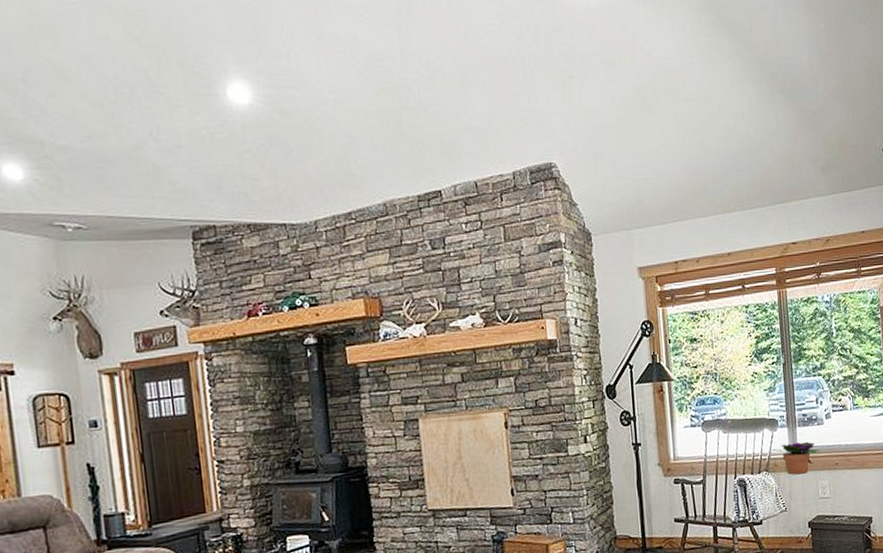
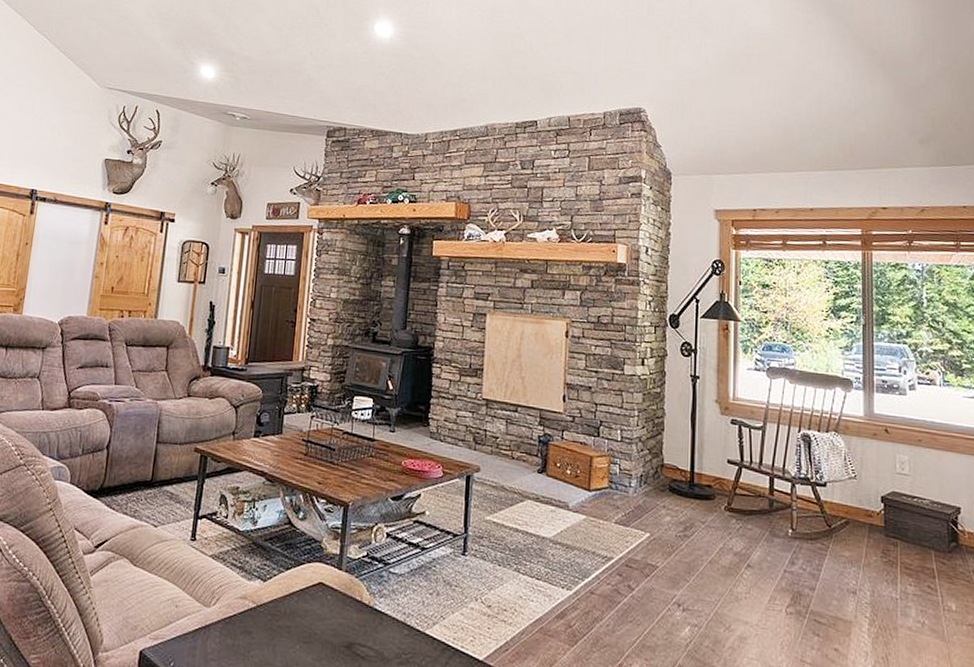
potted flower: present [771,441,821,475] -> none [842,407,901,443]

